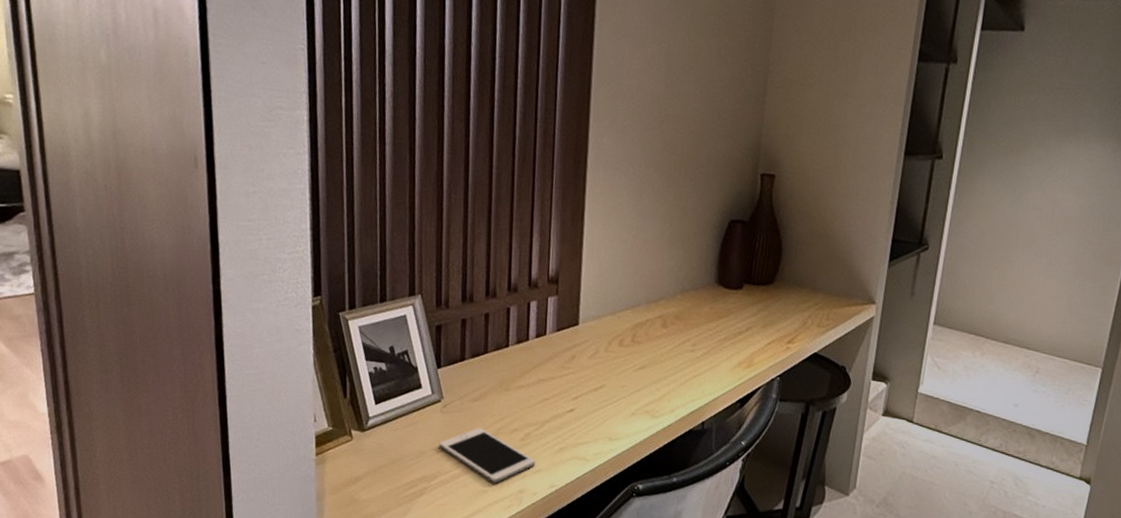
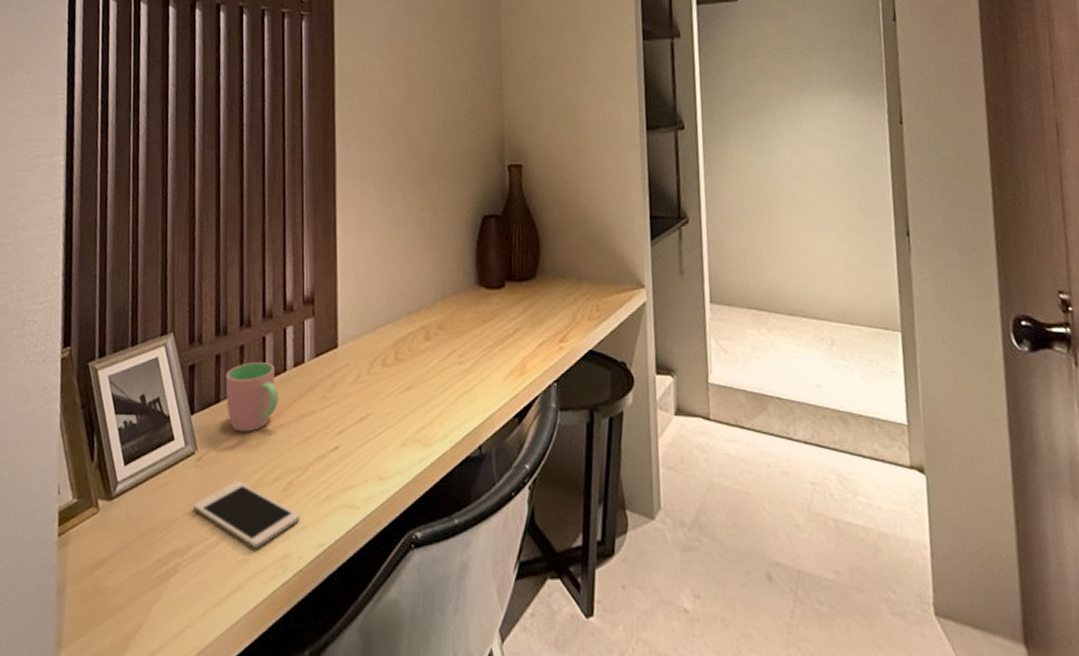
cup: none [470,329,521,389] -> present [225,362,279,432]

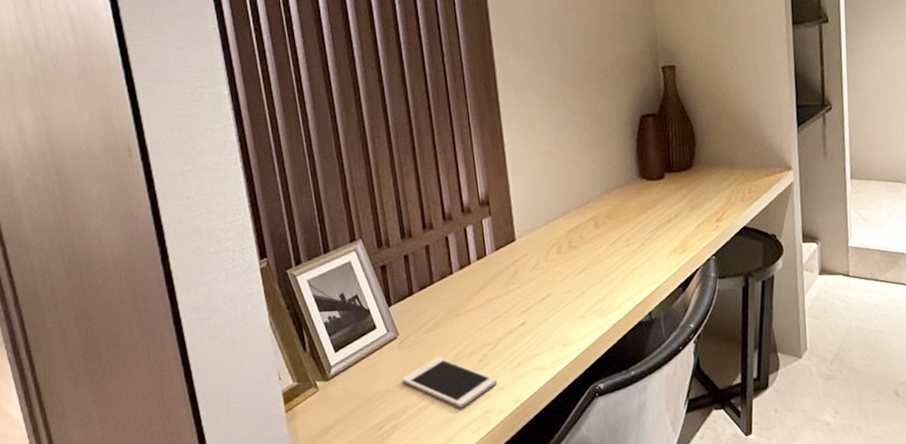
cup: present [225,362,279,432] -> none [415,258,467,318]

